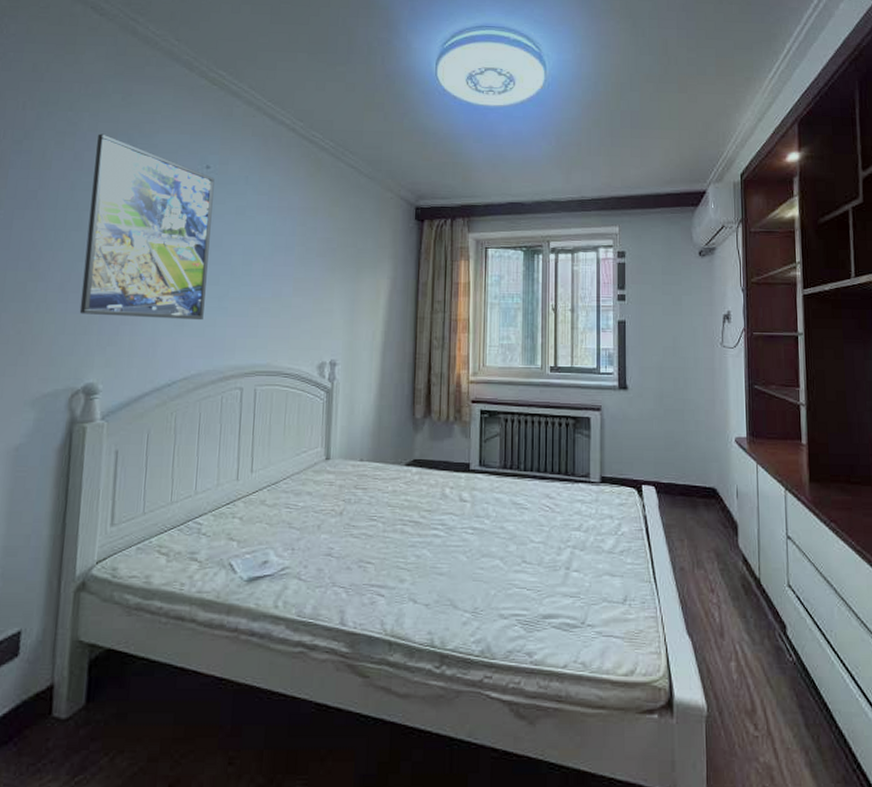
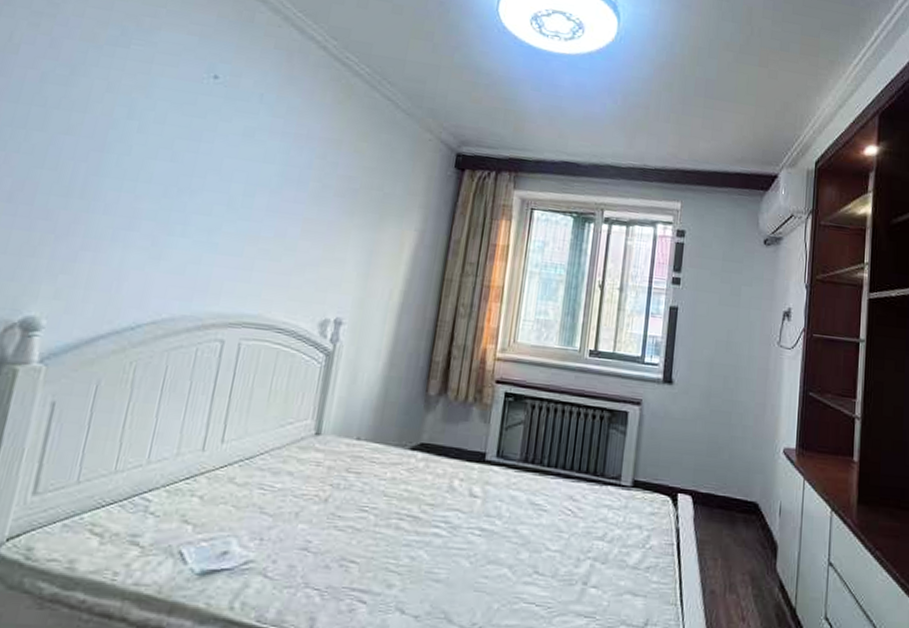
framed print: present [79,133,215,321] -> none [29,20,222,255]

